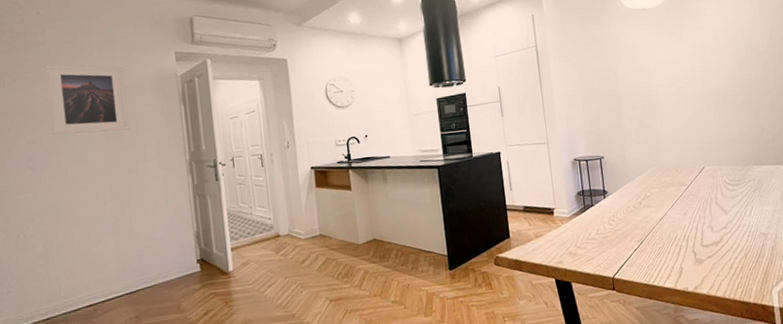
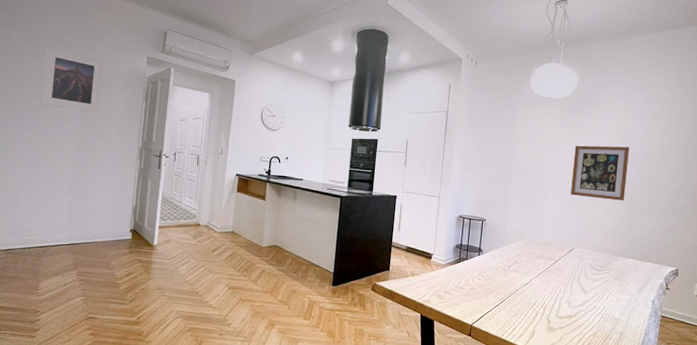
wall art: none [681,45,746,110] -> present [570,145,629,201]

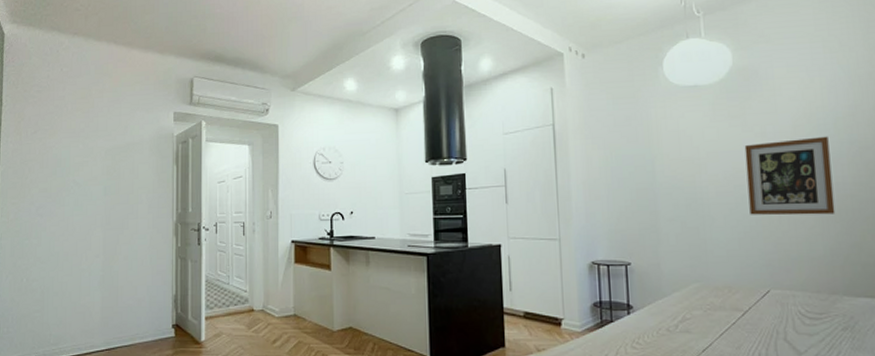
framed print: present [40,47,104,112] -> none [61,118,127,187]

